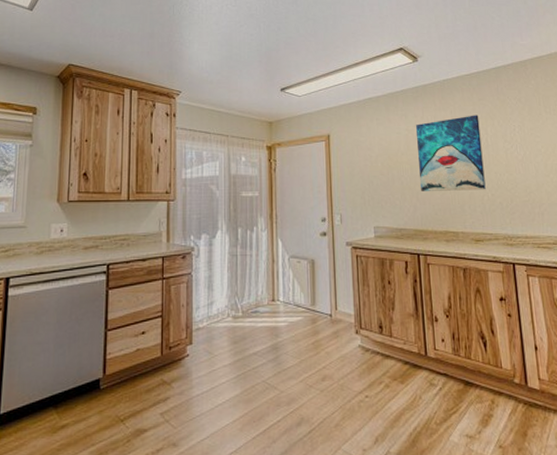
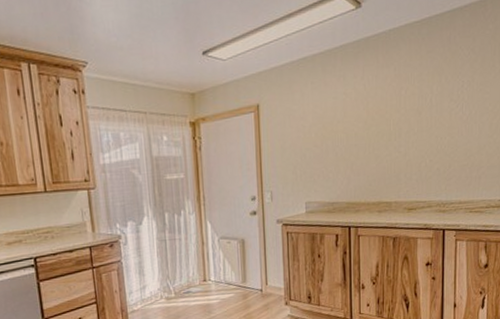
wall art: present [416,115,486,191] -> none [355,70,425,162]

